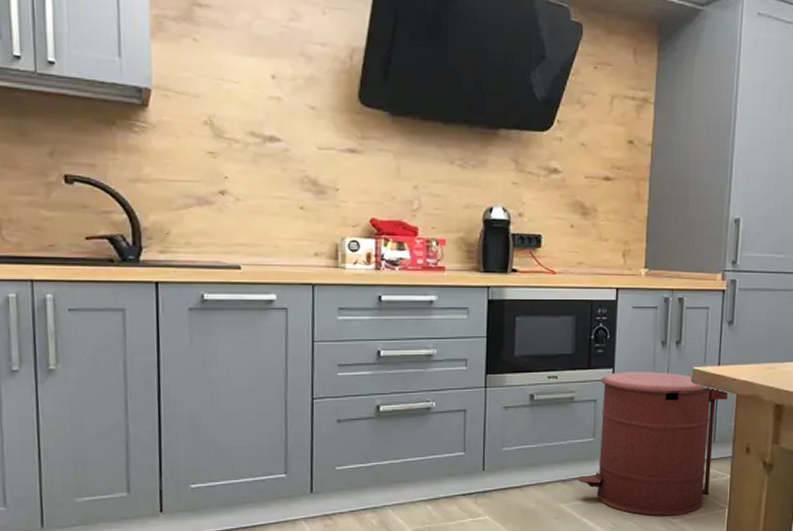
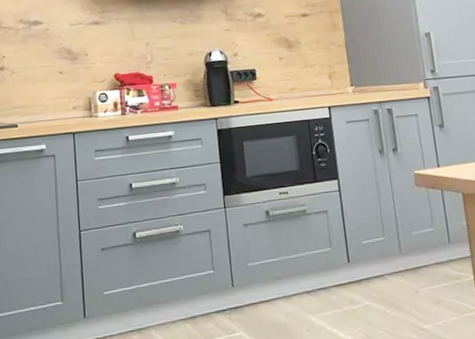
trash can: present [577,371,728,516] -> none [321,178,456,323]

